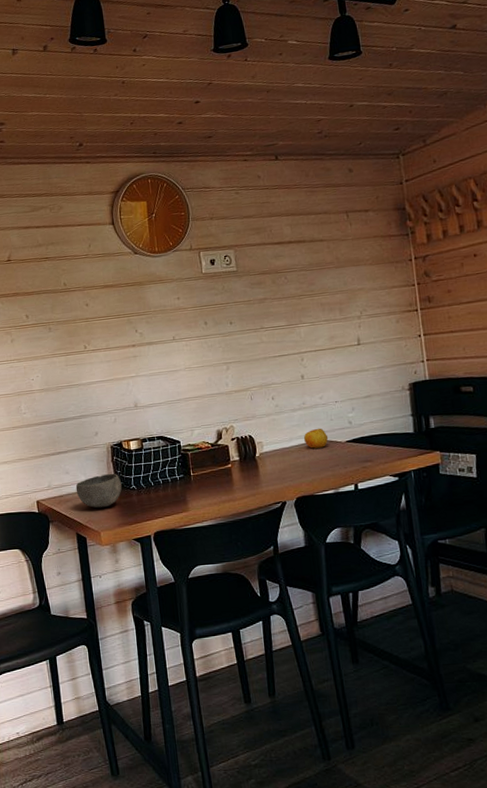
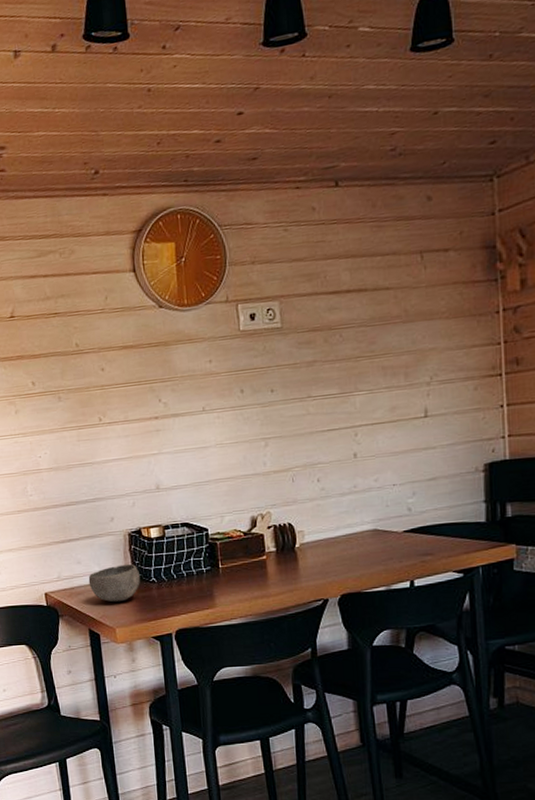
apple: present [303,428,329,449] -> none [352,515,383,539]

